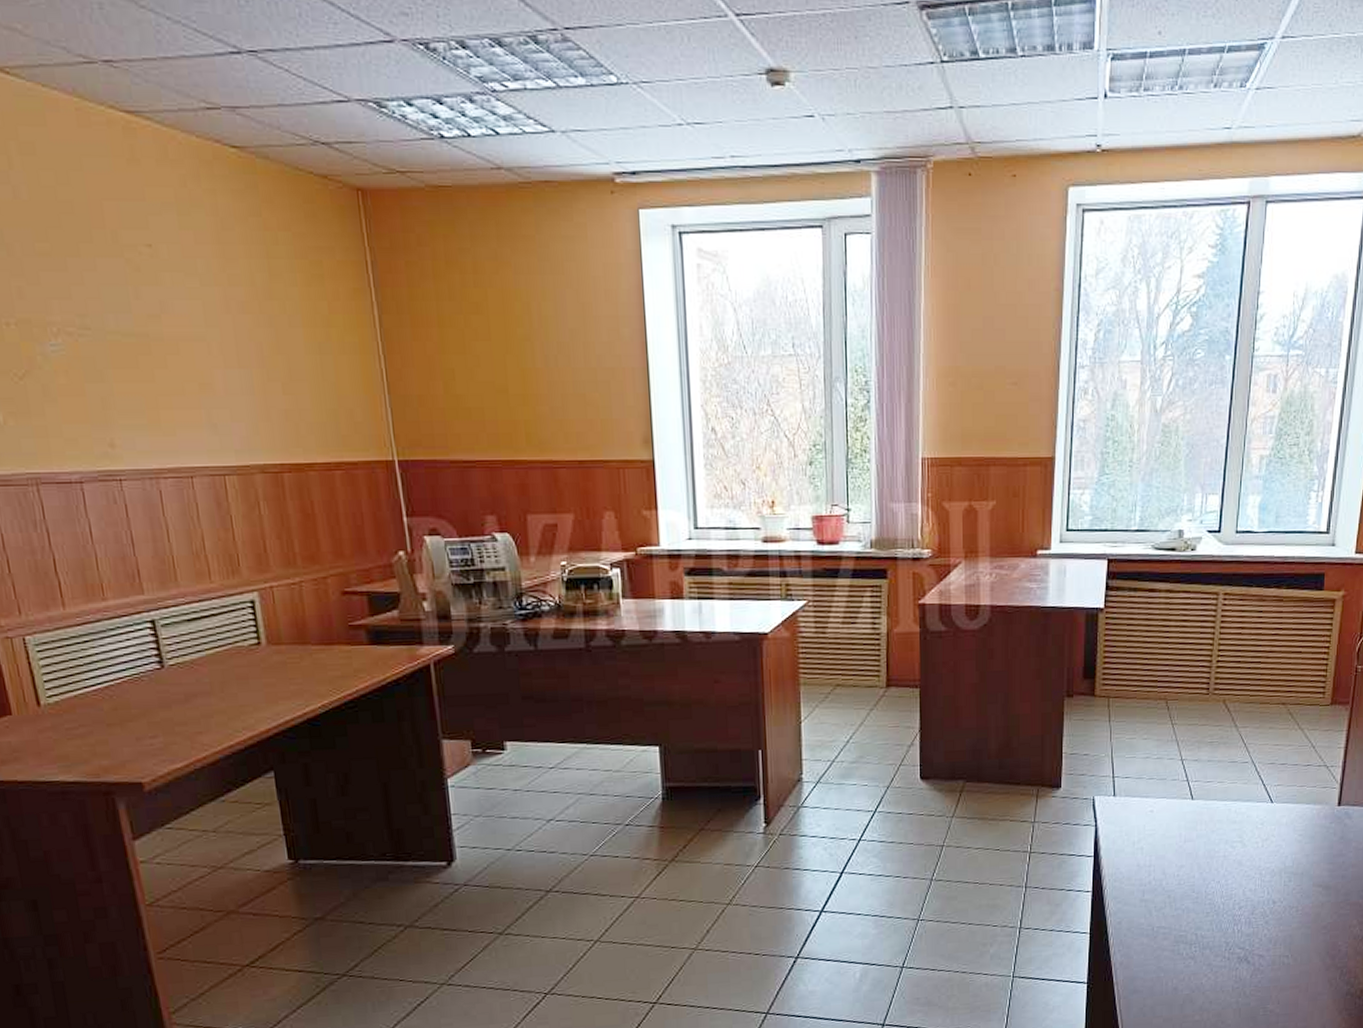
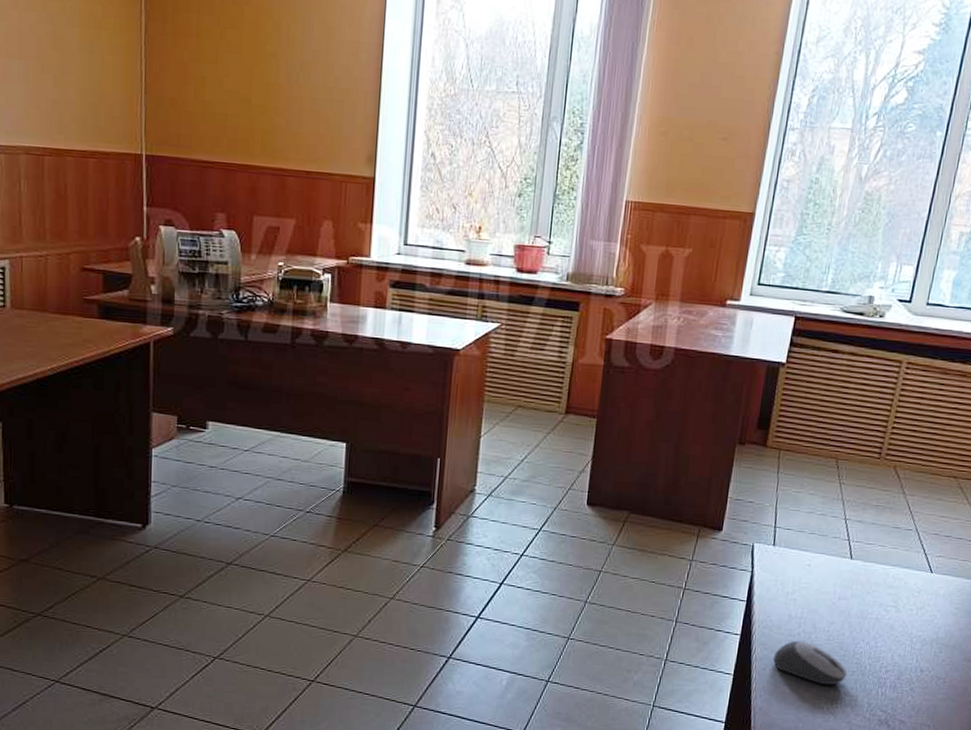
computer mouse: none [1128,888,1202,931] -> present [773,640,847,686]

